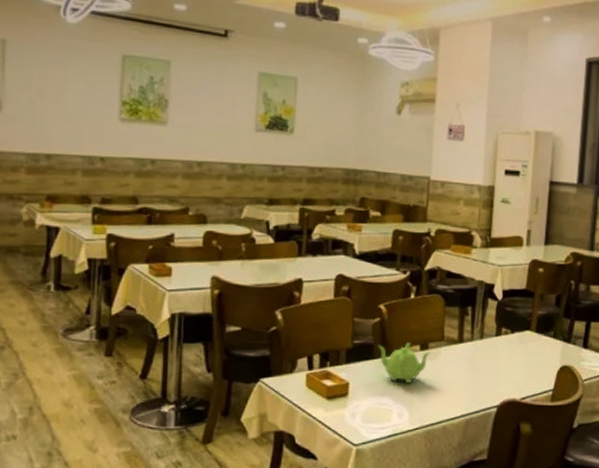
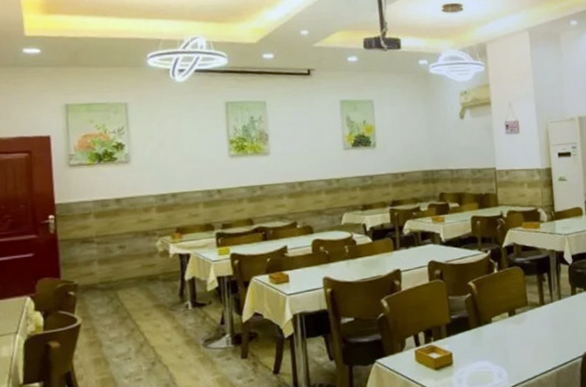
teapot: present [378,342,431,383] -> none [473,311,519,347]

